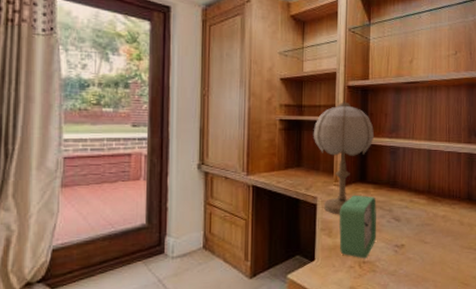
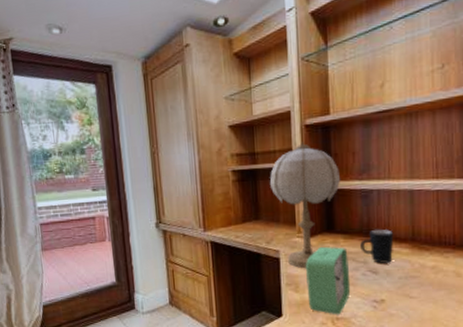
mug: none [387,181,415,212] -> present [360,229,394,263]

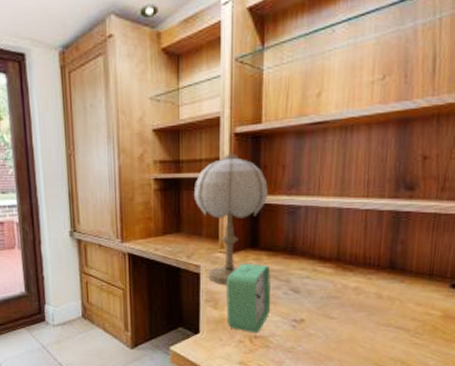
mug: present [360,229,394,263] -> none [284,247,319,282]

